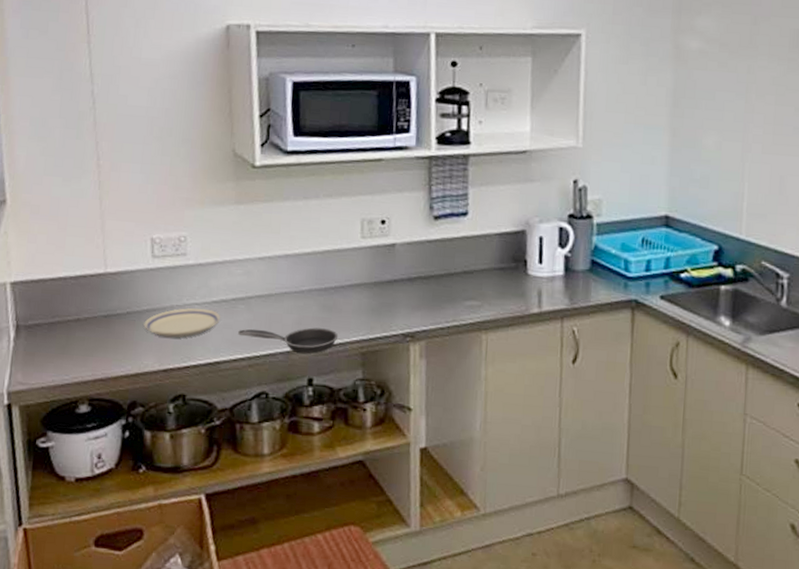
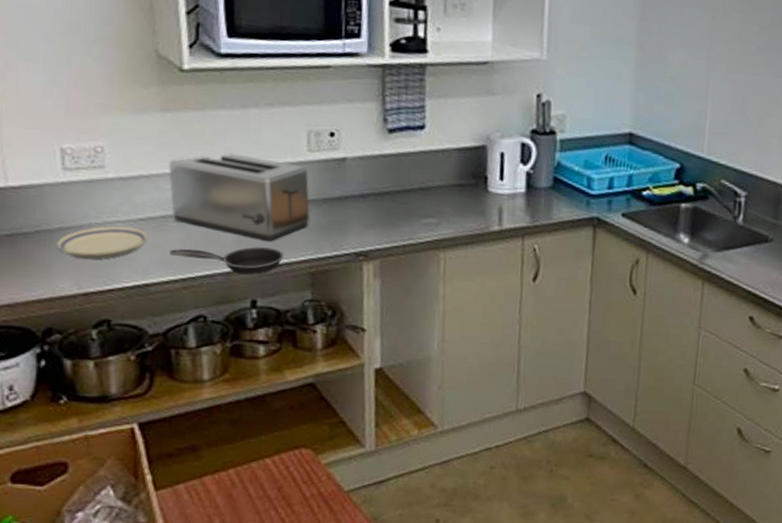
toaster: none [239,240,362,322] -> present [168,153,310,241]

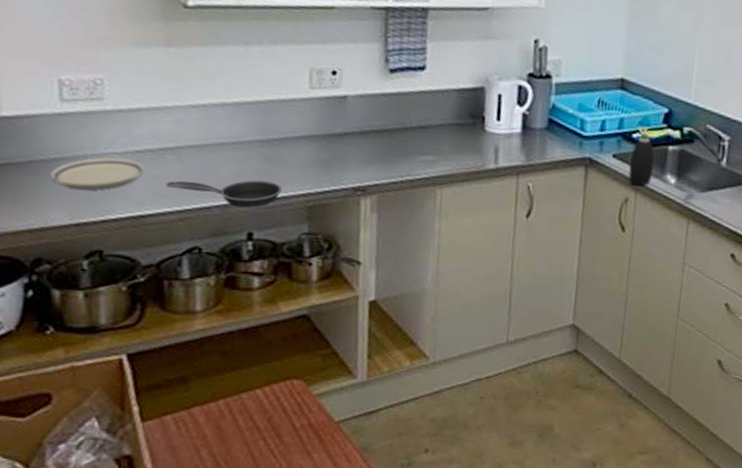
toaster: present [168,153,310,241] -> none [168,88,309,175]
soap dispenser: none [638,183,666,247] -> present [628,126,655,186]

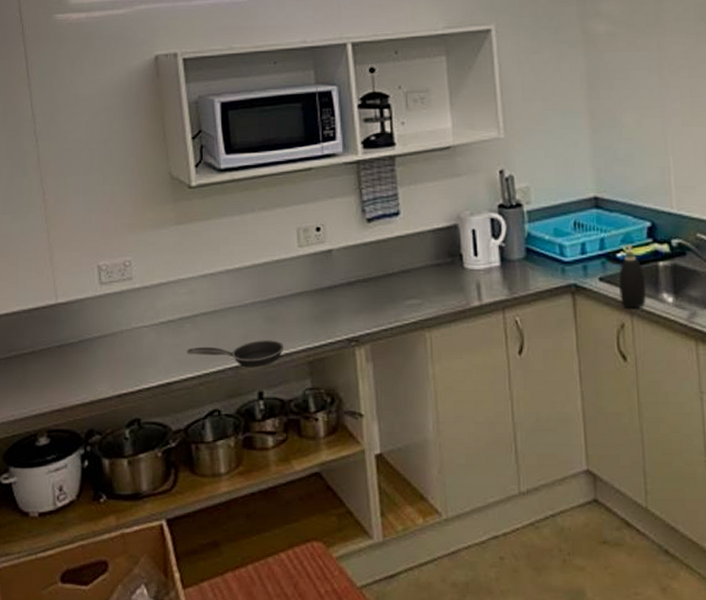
plate: present [50,157,146,190] -> none [96,330,170,362]

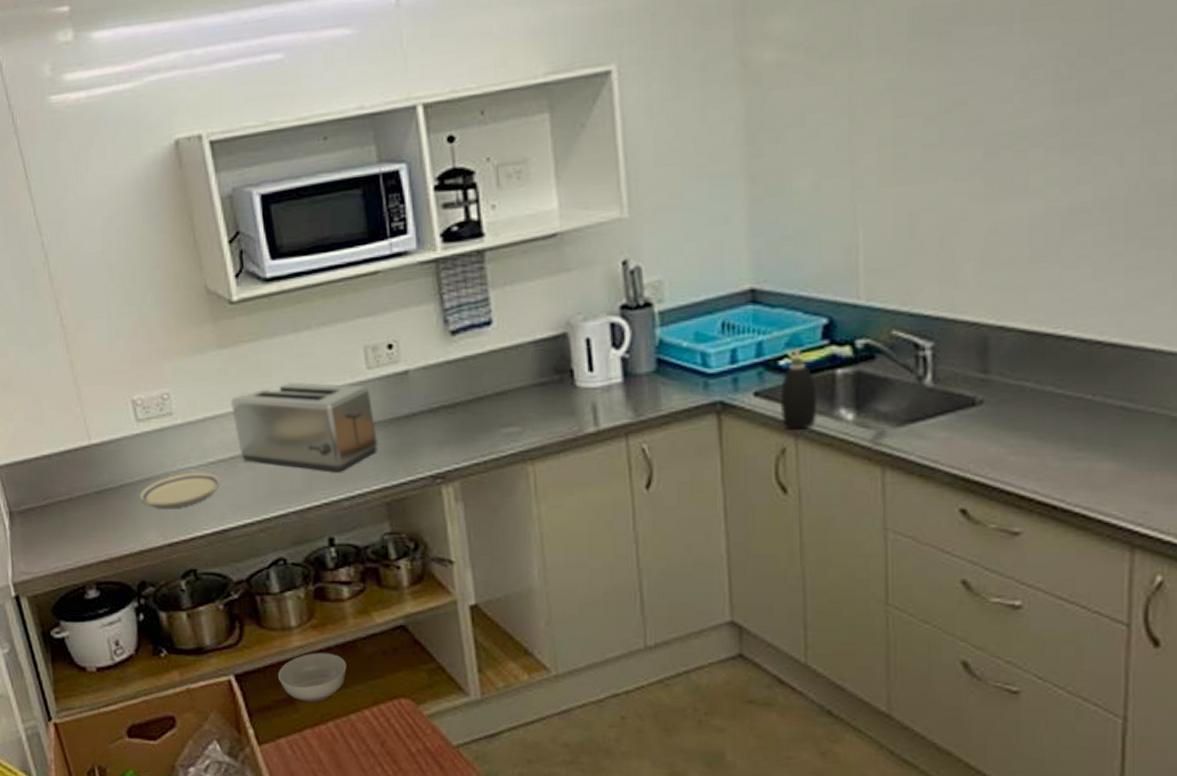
plate: none [96,330,170,362] -> present [139,472,222,508]
toaster: none [182,255,304,334] -> present [230,382,378,472]
frying pan: present [187,340,283,367] -> none [242,479,355,510]
bowl: none [206,498,267,547] -> present [278,652,347,703]

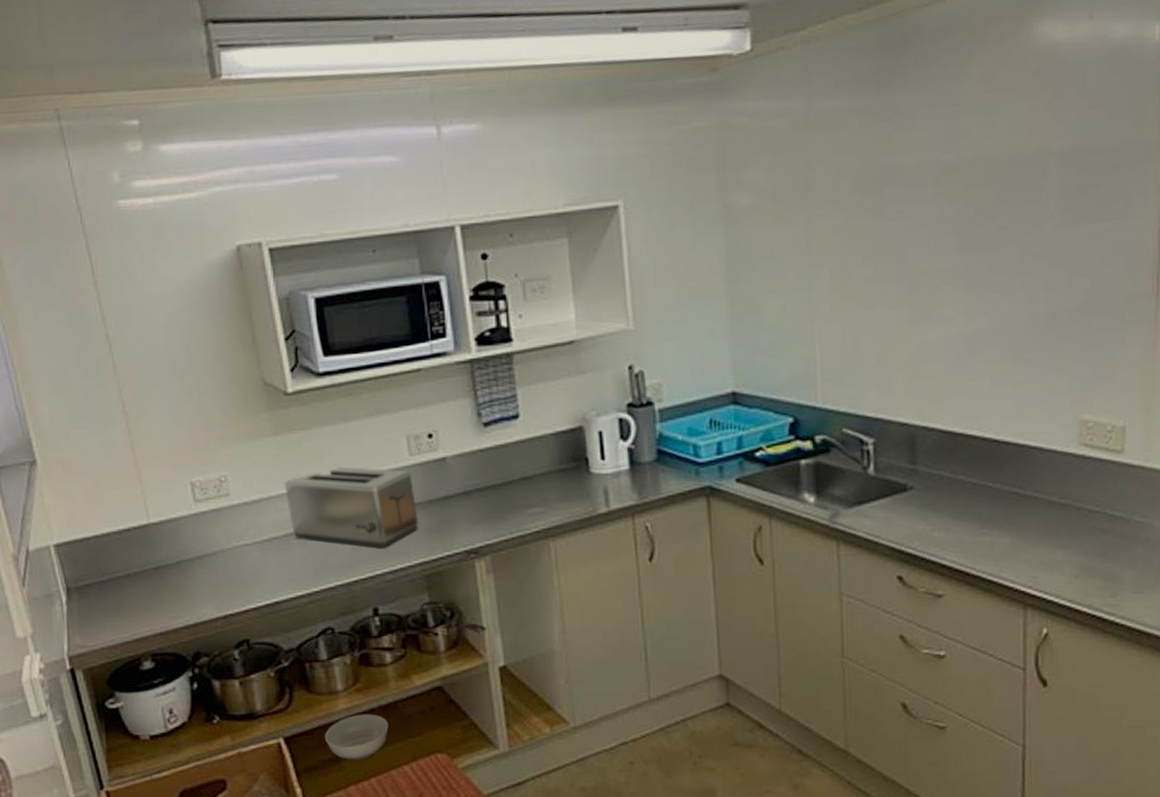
plate: present [139,472,222,508] -> none [196,548,275,583]
soap dispenser: present [780,348,818,430] -> none [756,442,787,510]

